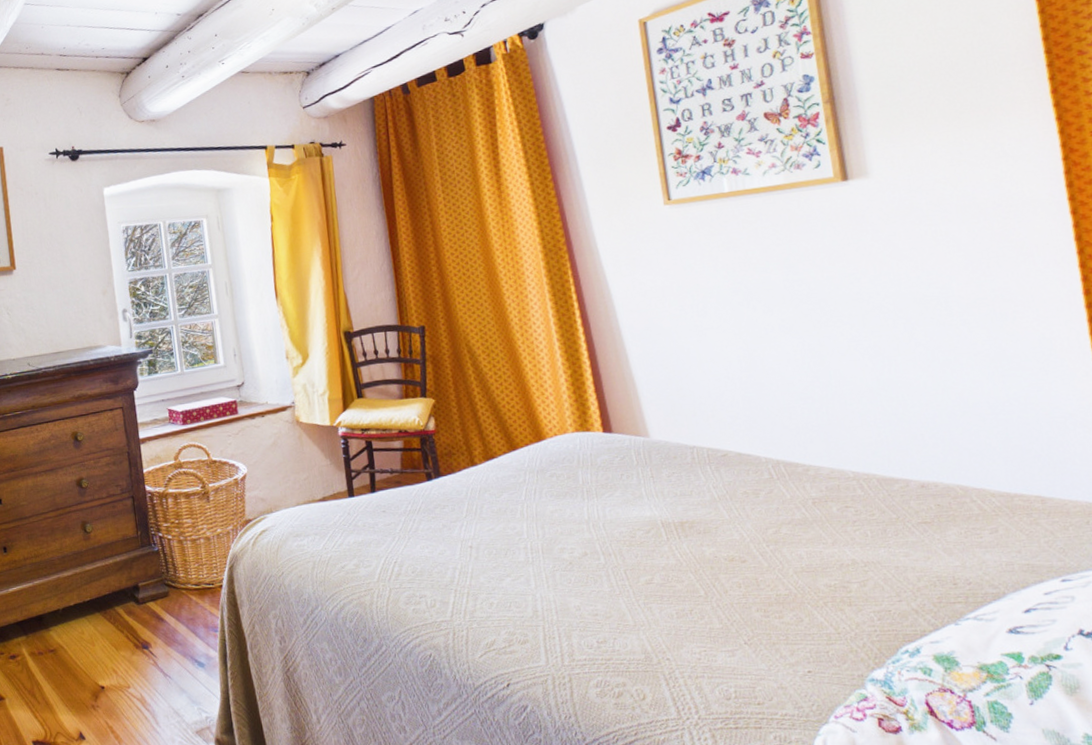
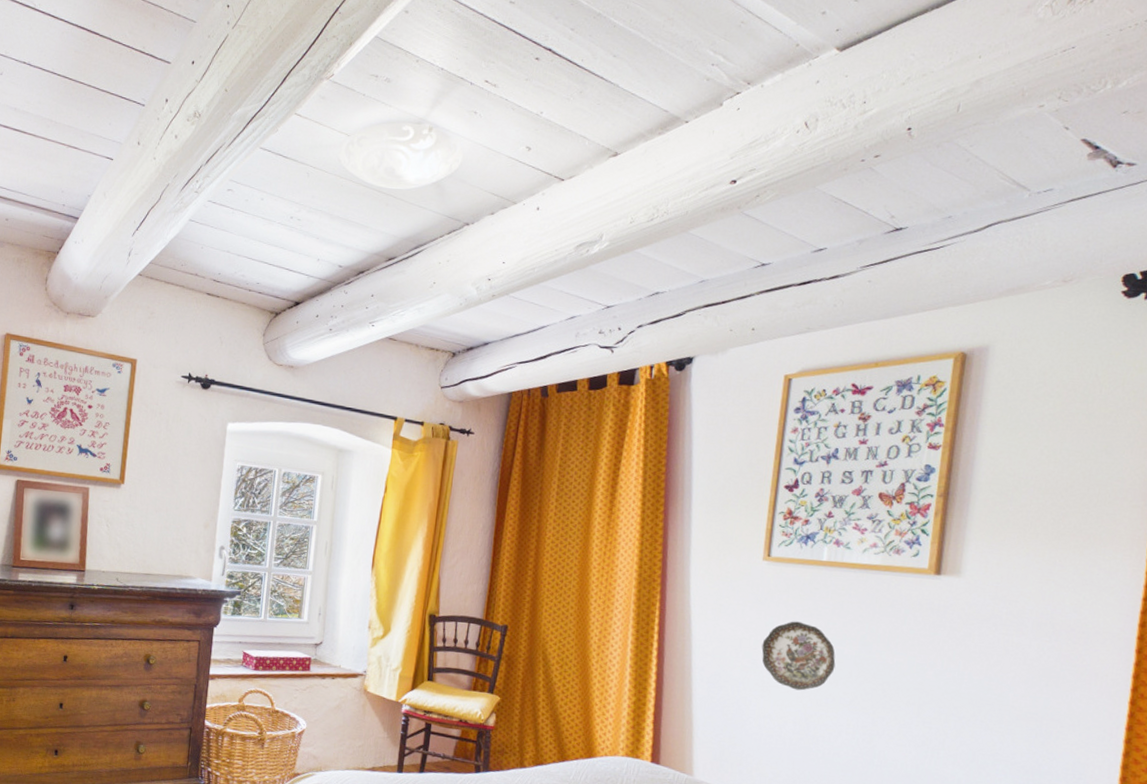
decorative plate: none [685,258,766,328] -> present [761,621,836,691]

